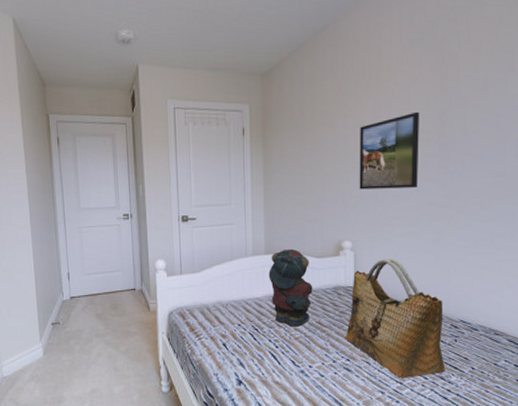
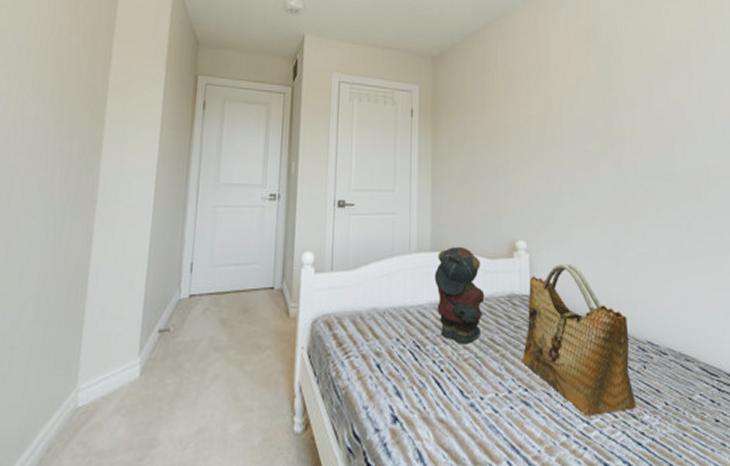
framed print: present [359,111,420,190] -> none [531,108,592,186]

